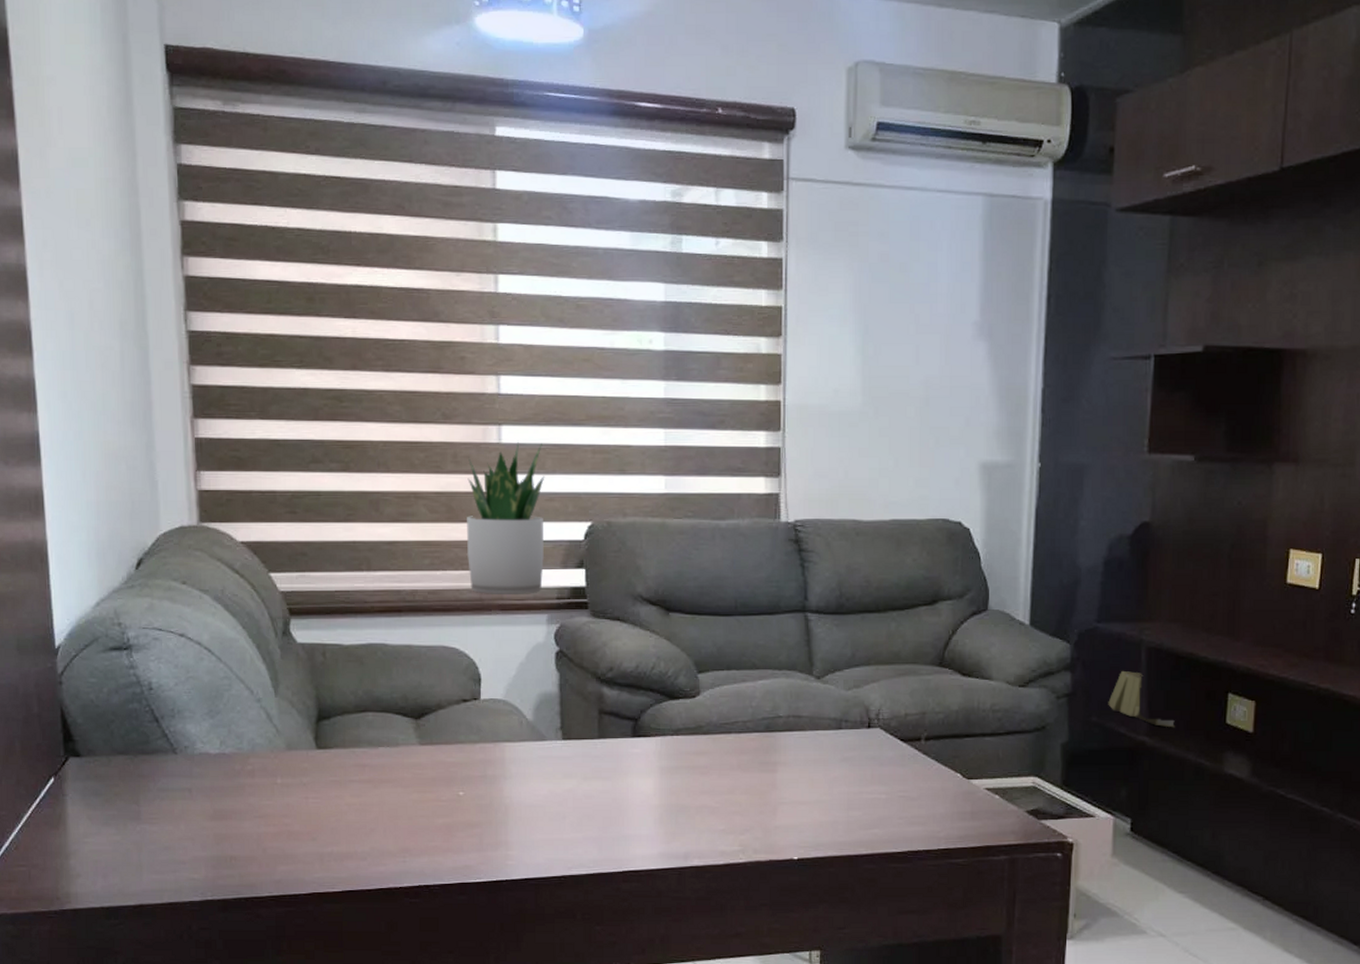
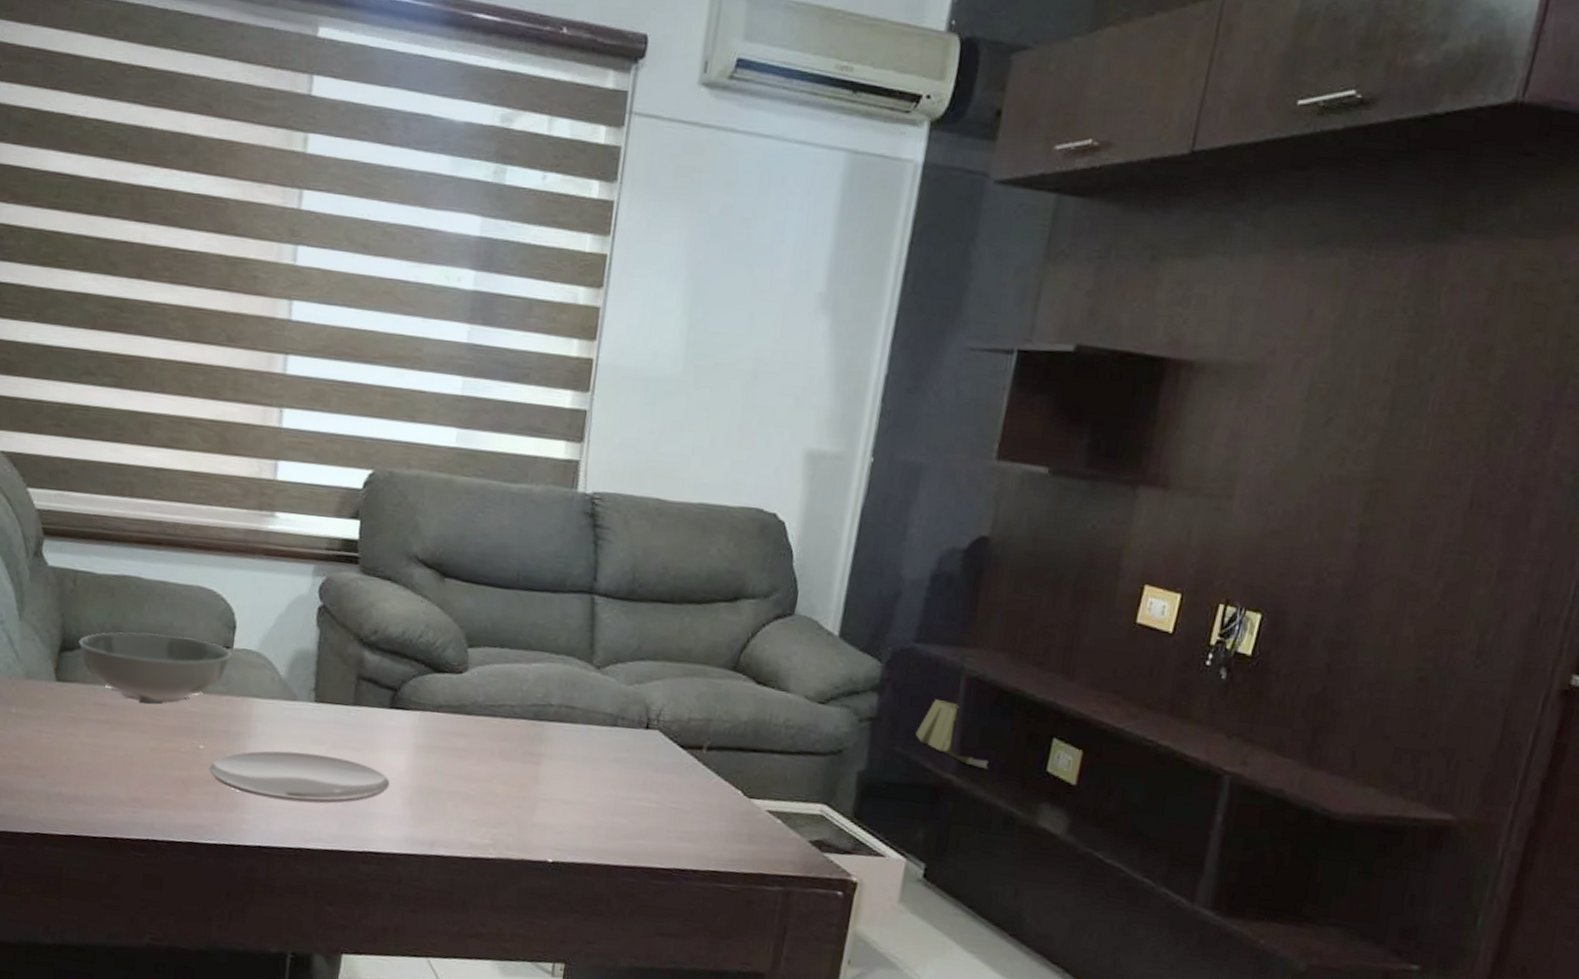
bowl: none [334,693,480,758] -> present [78,631,232,704]
planter: present [466,441,545,596] -> none [235,374,330,542]
plate: none [470,787,640,834] -> present [209,750,390,804]

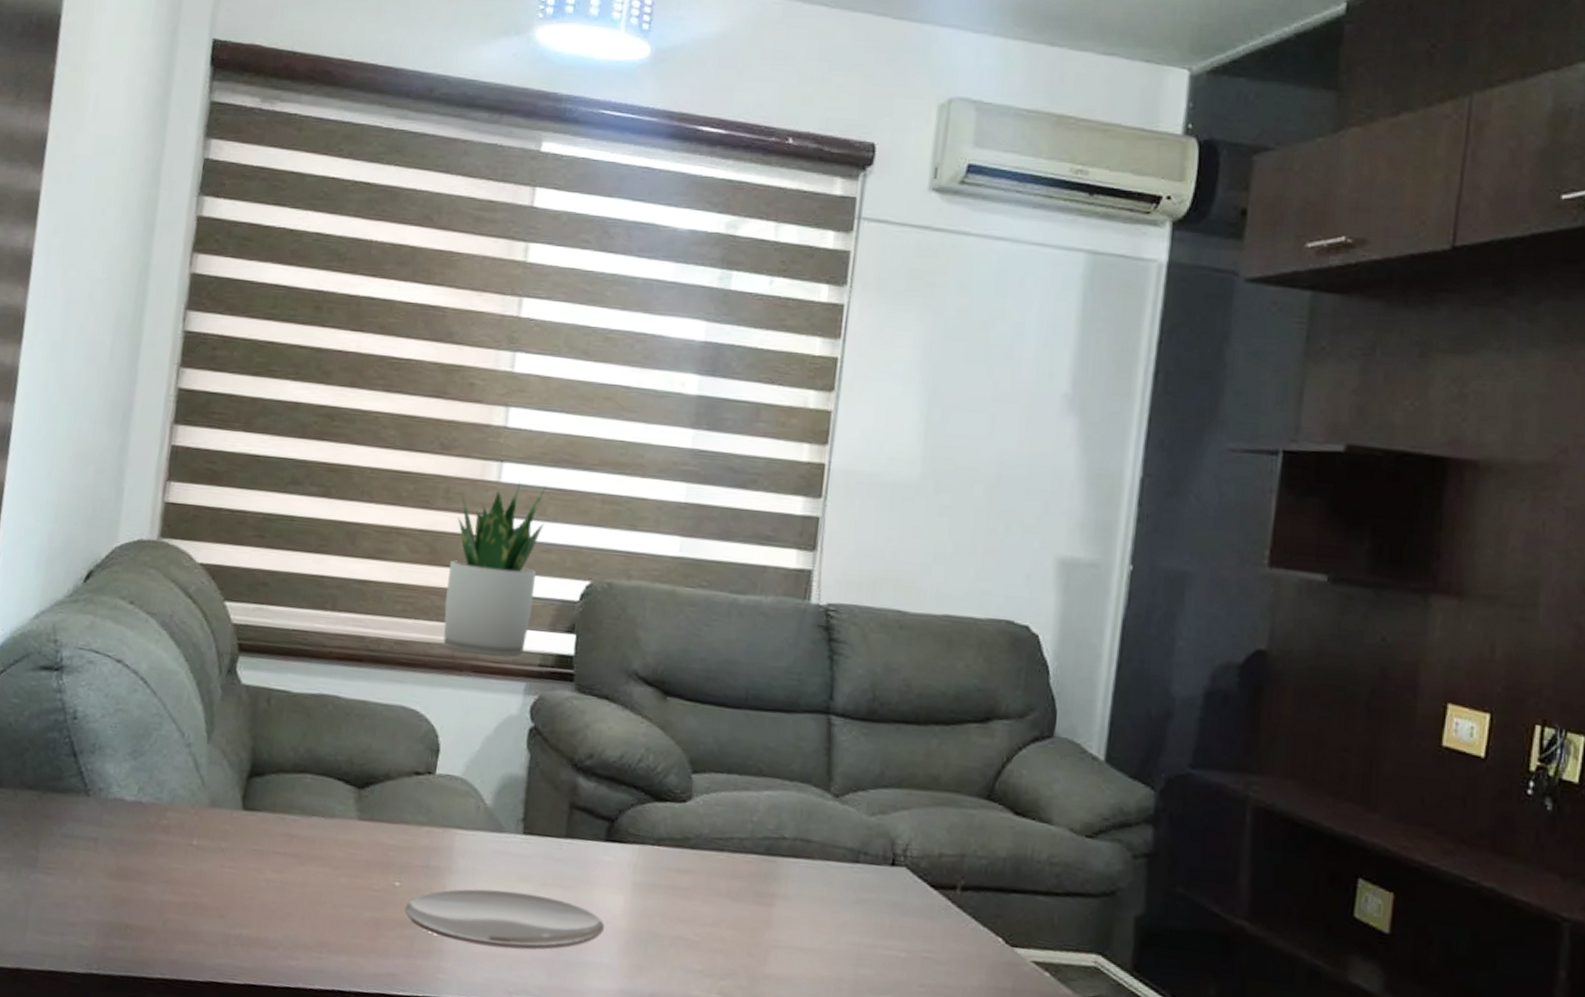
bowl: present [78,631,232,704] -> none [269,755,434,835]
planter: none [235,374,330,542] -> present [443,482,546,658]
books: present [915,700,989,770] -> none [1199,833,1287,915]

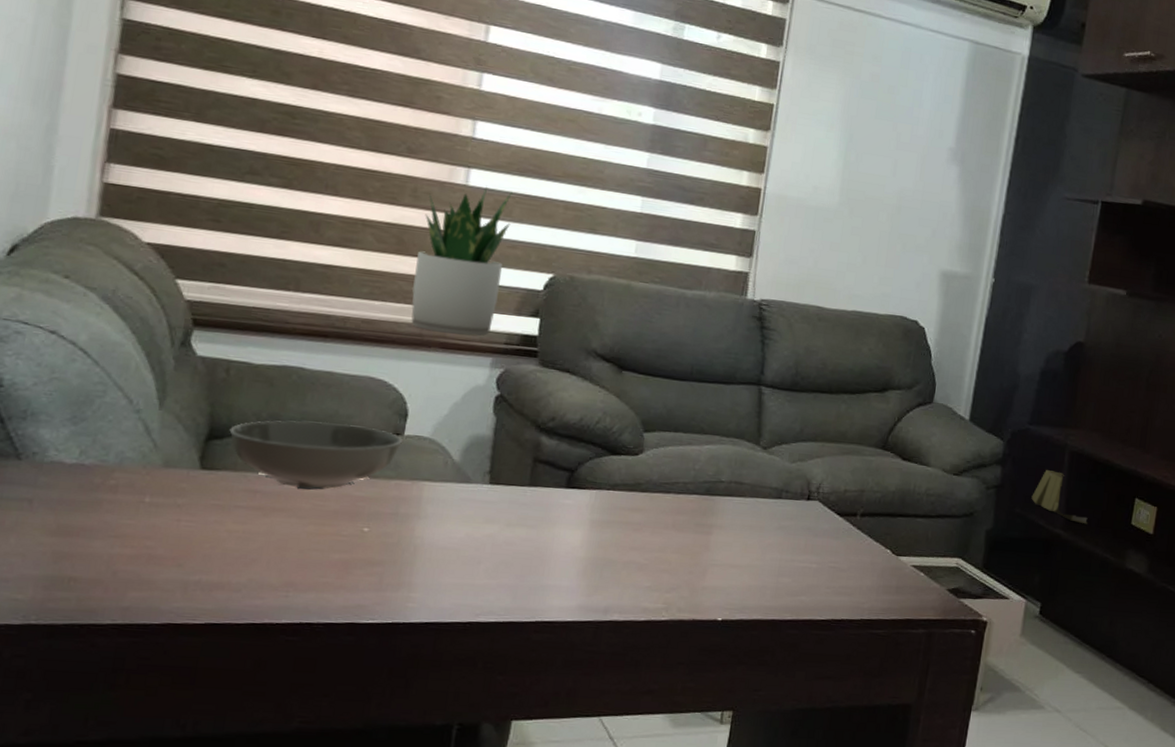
bowl: none [269,755,434,835] -> present [229,420,402,489]
plate: present [404,889,604,951] -> none [373,530,565,579]
books: none [1199,833,1287,915] -> present [1031,470,1088,525]

